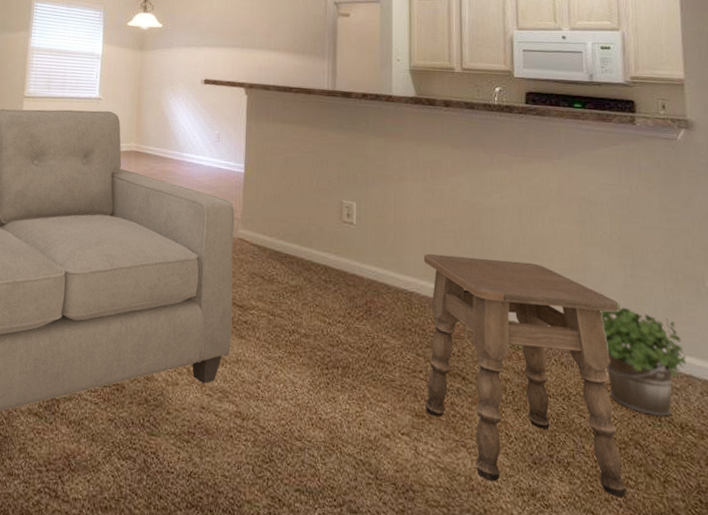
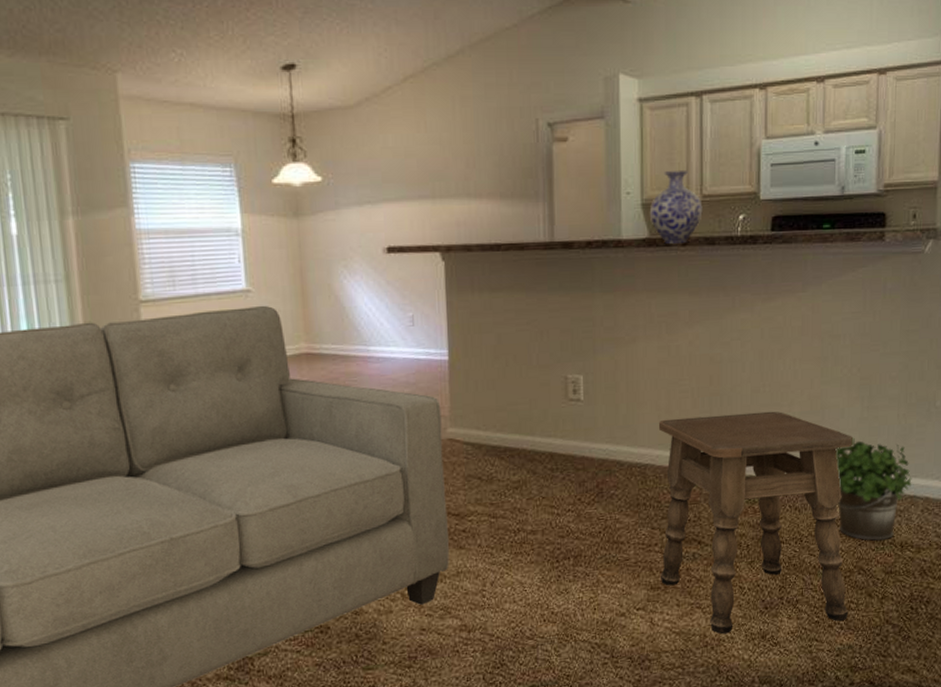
vase: none [416,46,464,105] -> present [649,169,704,244]

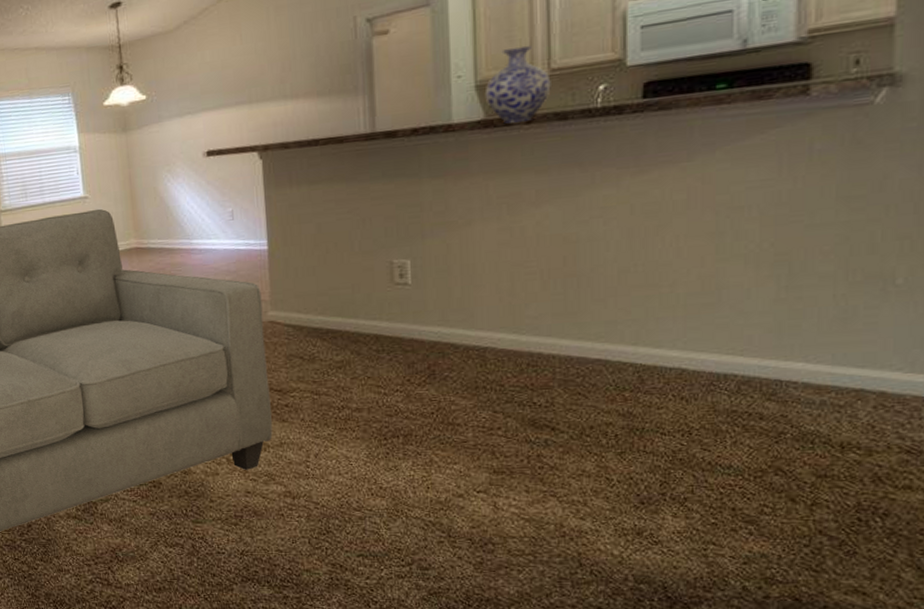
side table: present [658,411,853,634] -> none [499,292,764,527]
potted plant: present [835,437,912,541] -> none [738,321,858,439]

